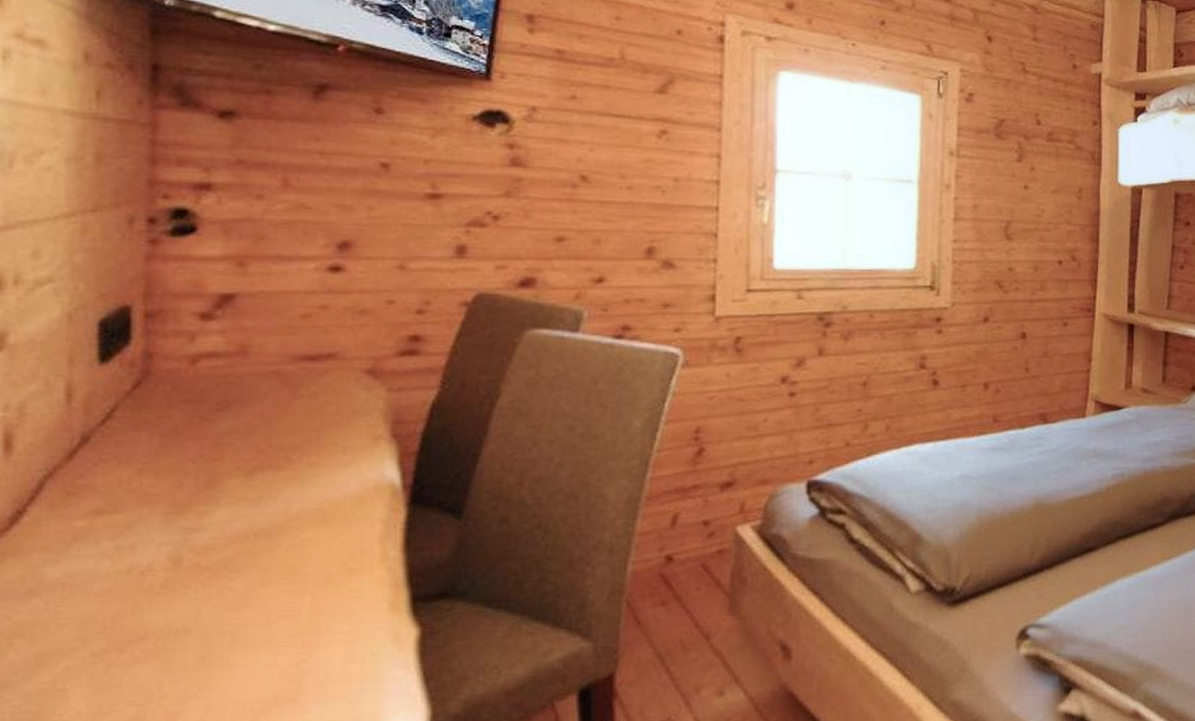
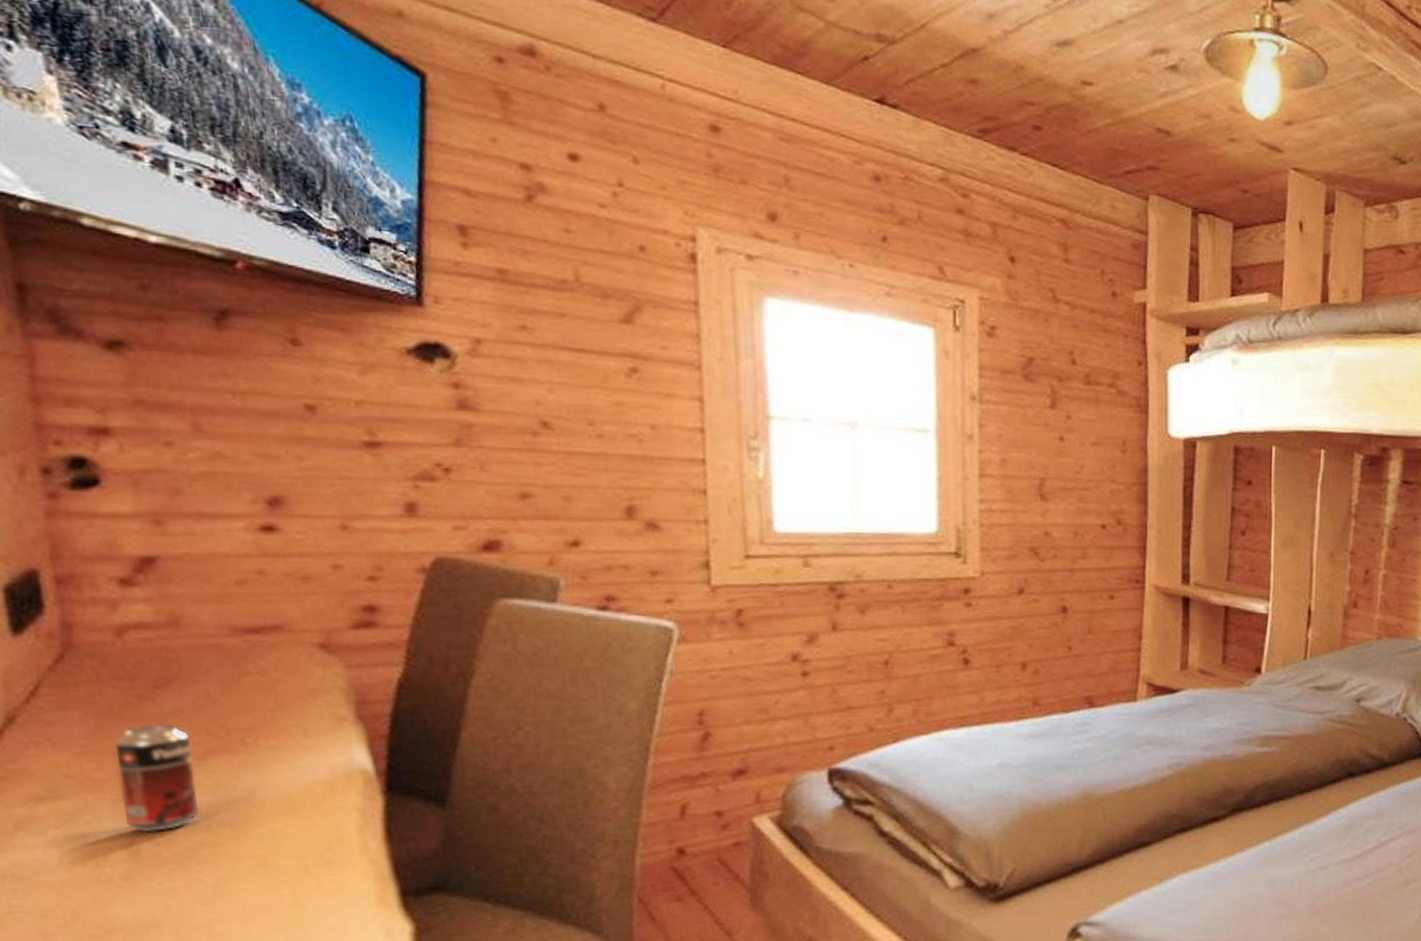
beverage can: none [172,443,242,544] -> present [115,724,200,833]

